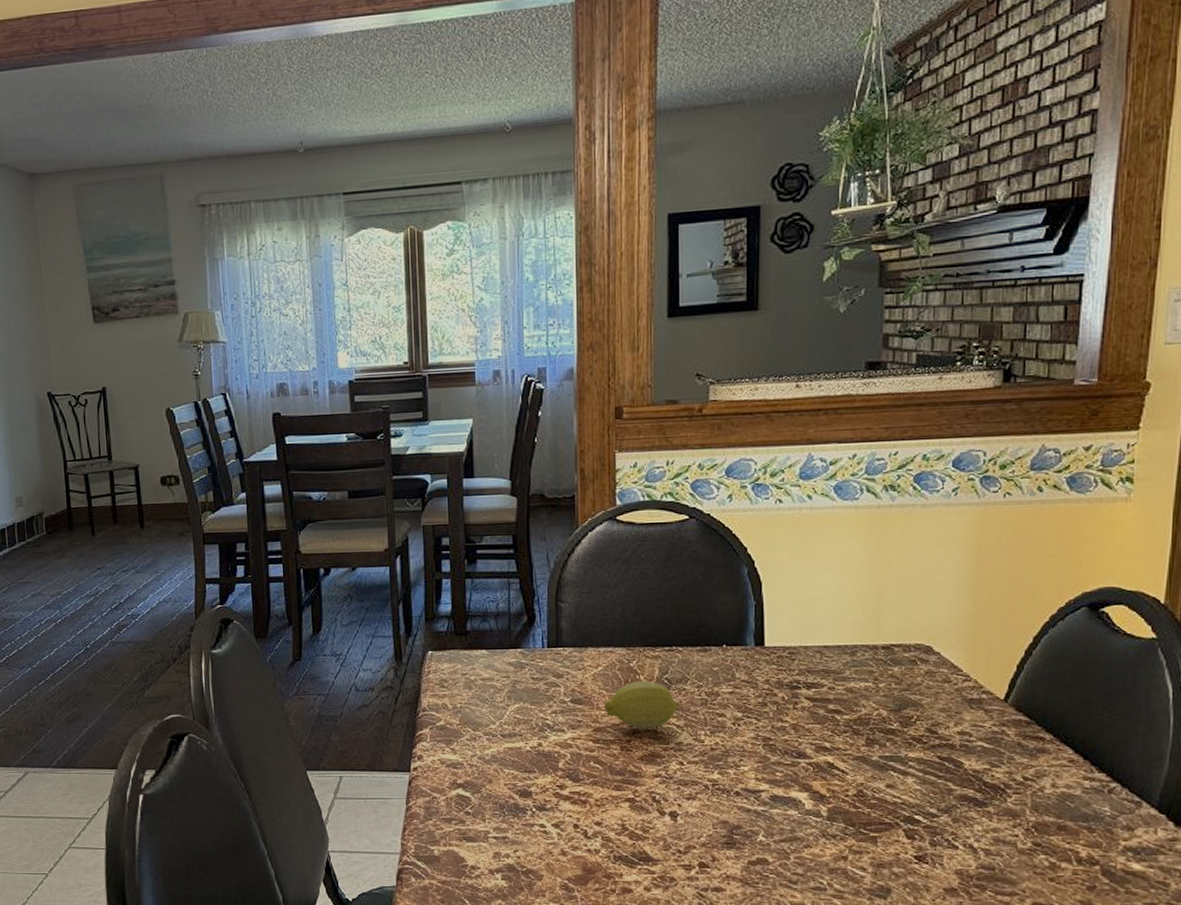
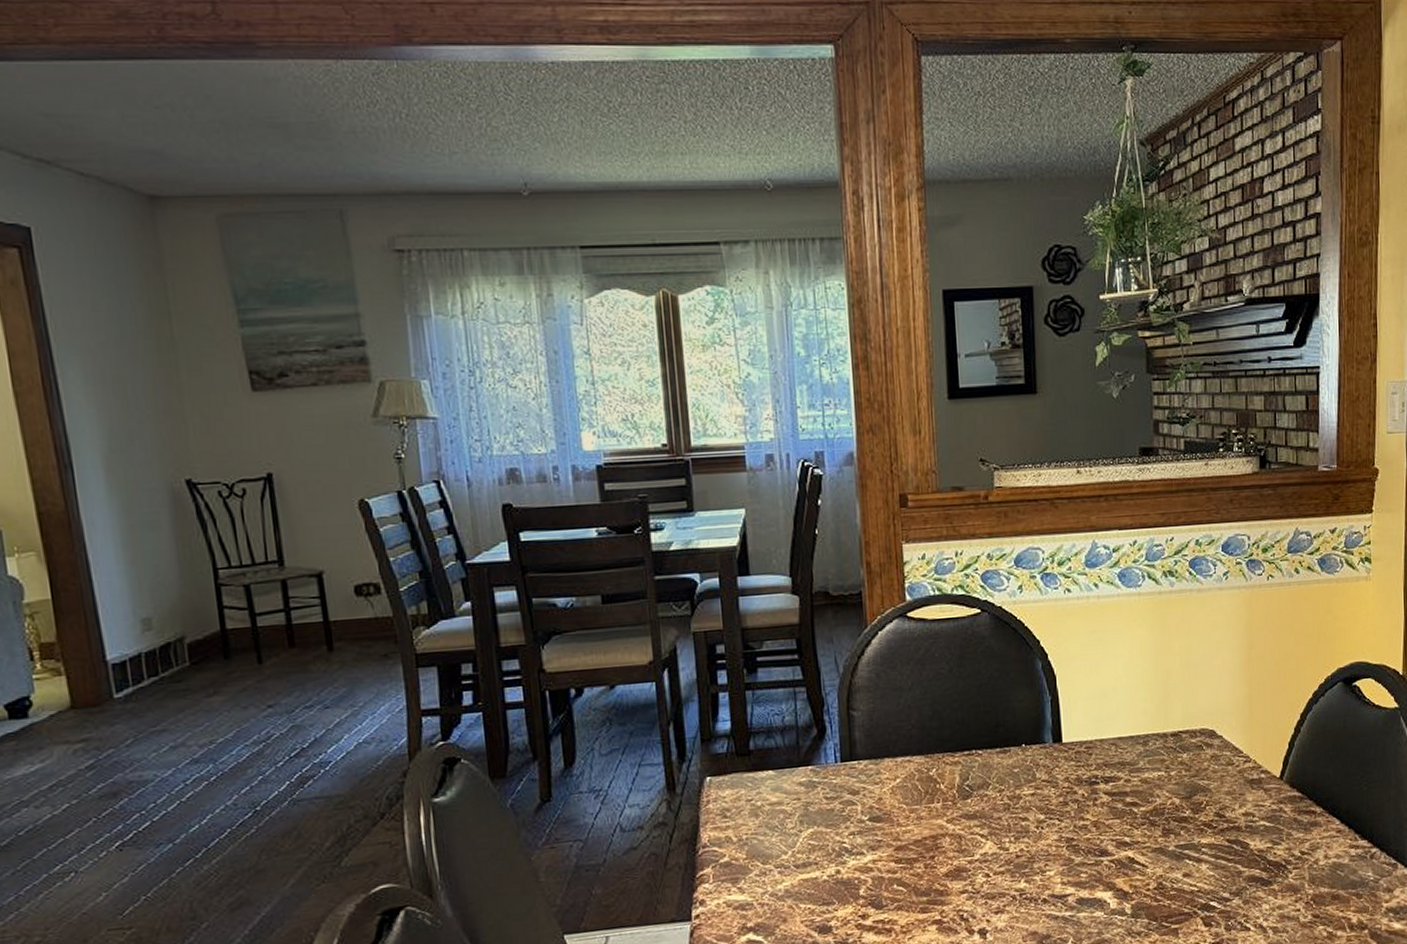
fruit: present [604,680,679,728] -> none [905,789,982,843]

